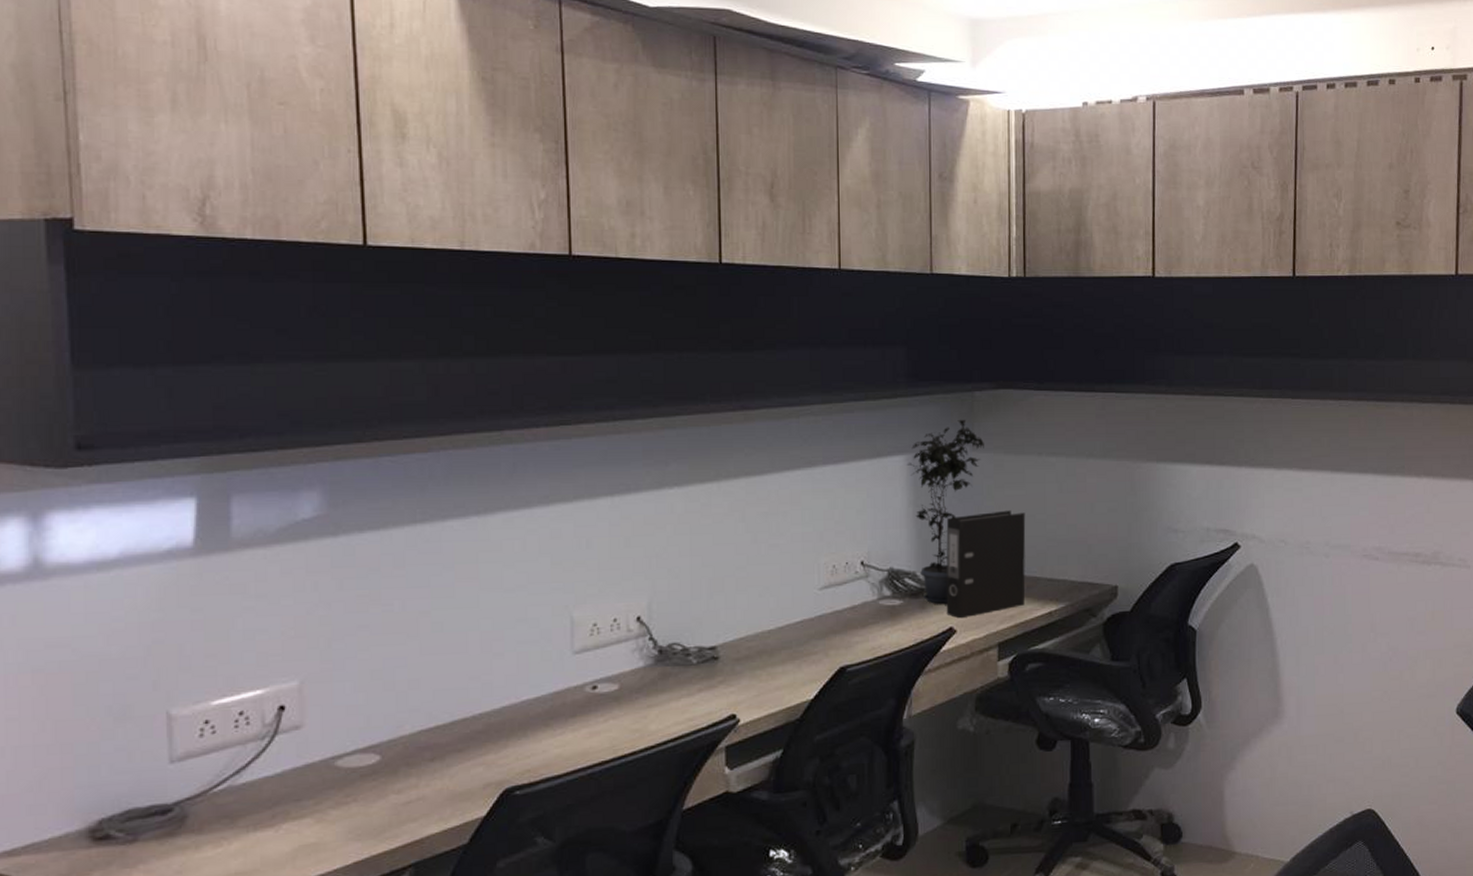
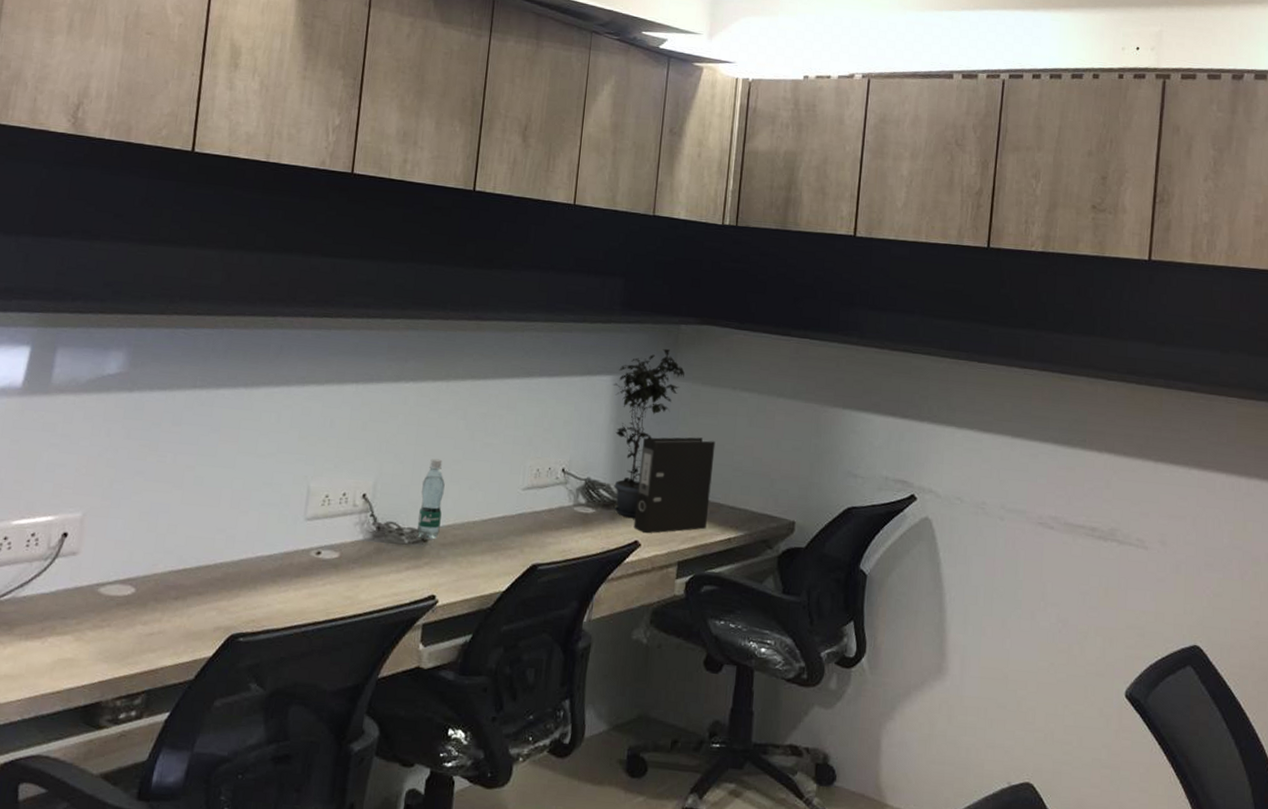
bottle: none [703,568,731,657] -> present [416,458,445,540]

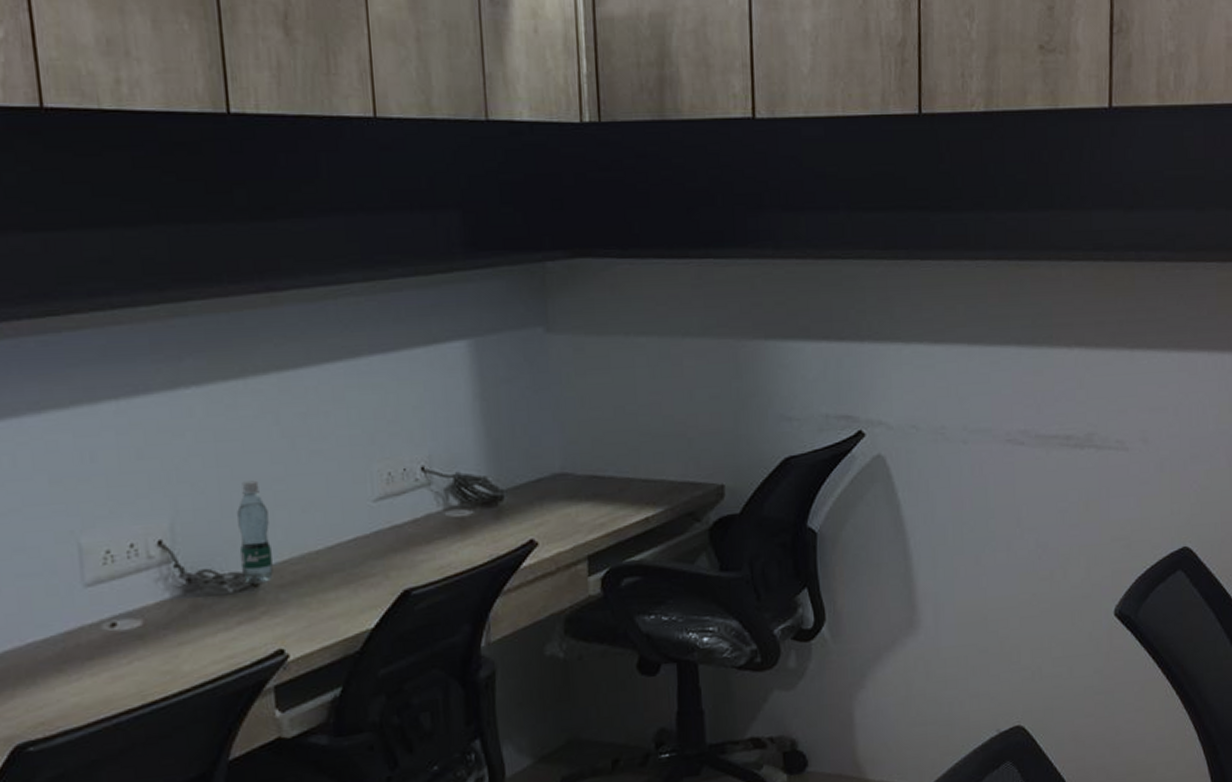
potted plant: present [614,348,685,519] -> none [470,295,561,515]
binder: present [633,437,716,534] -> none [519,401,617,529]

